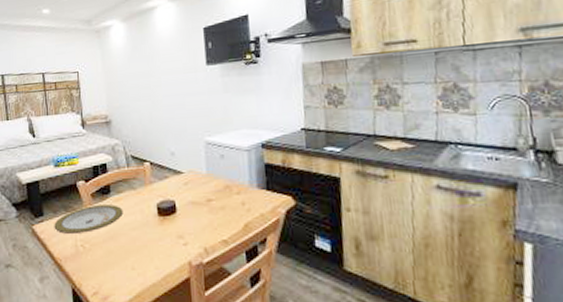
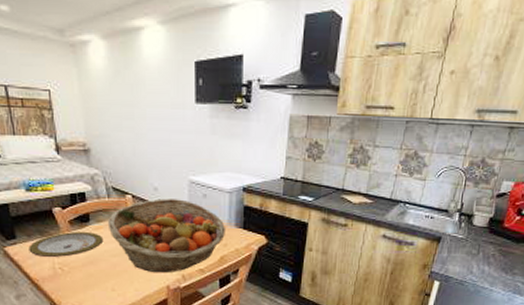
fruit basket: none [127,162,247,247] -> present [107,198,225,273]

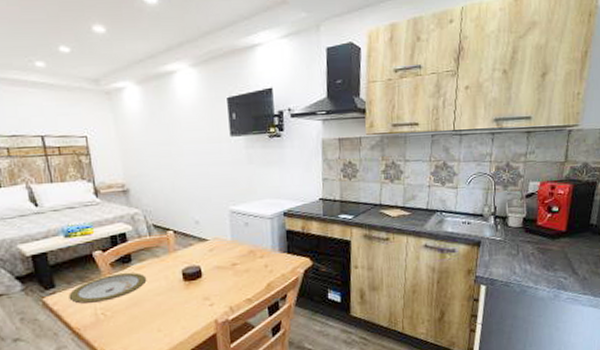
fruit basket: present [107,198,225,273] -> none [149,230,270,308]

